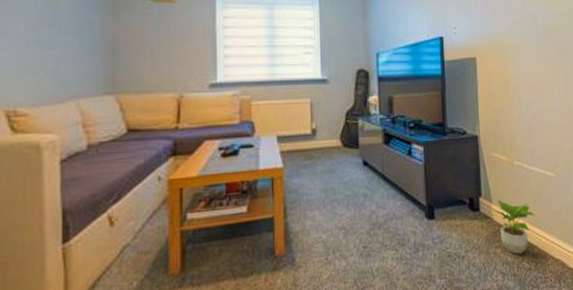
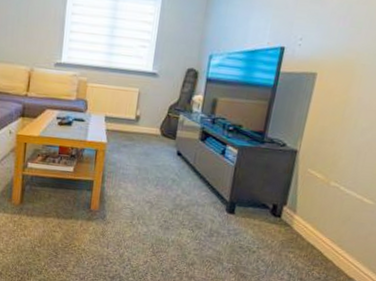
potted plant: present [492,199,536,255] -> none [294,212,340,264]

